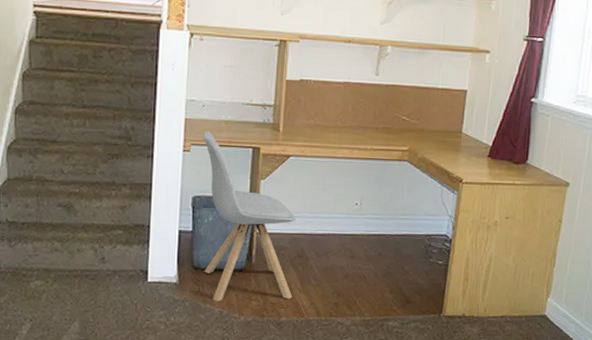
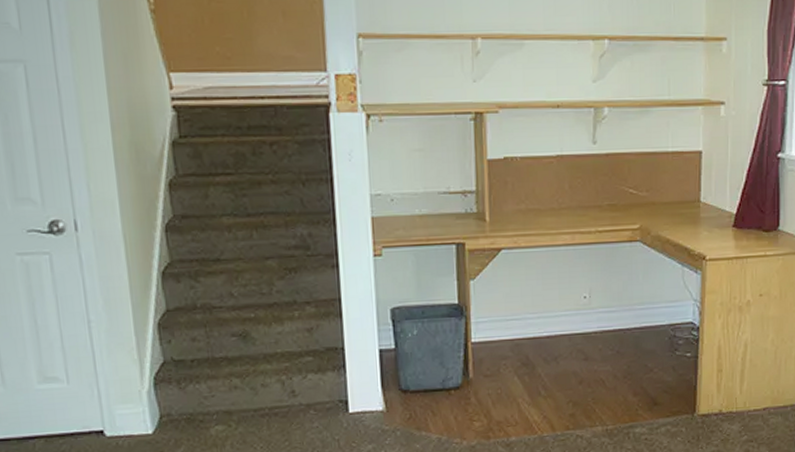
chair: present [202,131,296,302] -> none [394,230,521,427]

